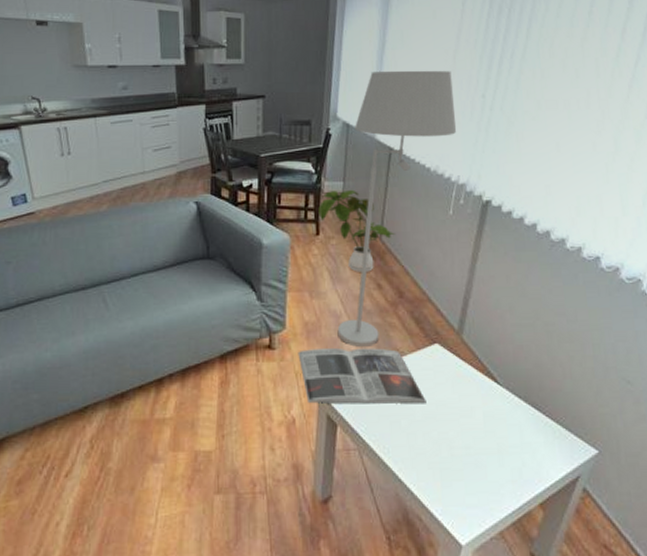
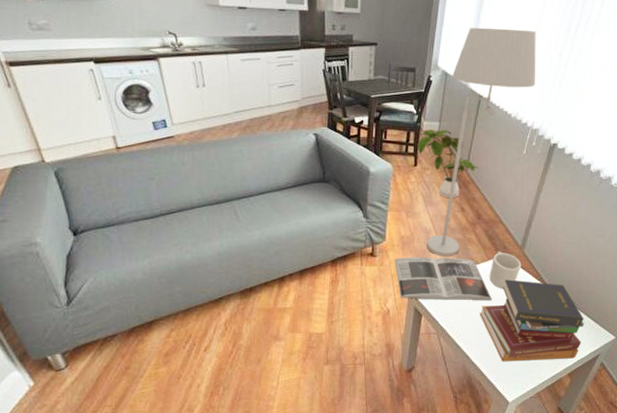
books: none [411,375,553,488] -> present [479,279,584,362]
mug: none [420,338,461,387] -> present [489,251,522,288]

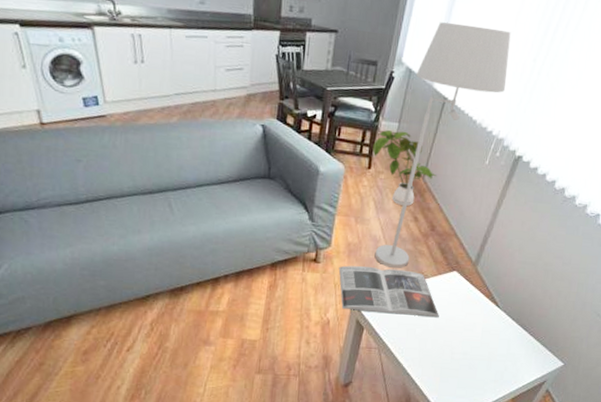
books: present [479,279,584,362] -> none [424,296,534,383]
mug: present [489,251,522,288] -> none [438,266,474,306]

